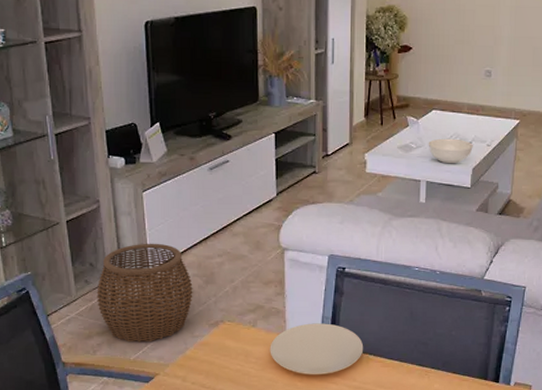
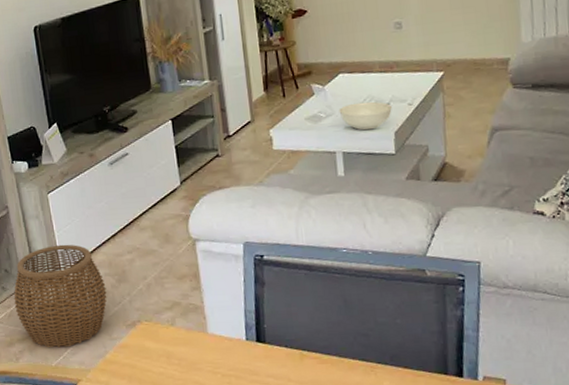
plate: present [270,323,364,375] -> none [191,317,296,376]

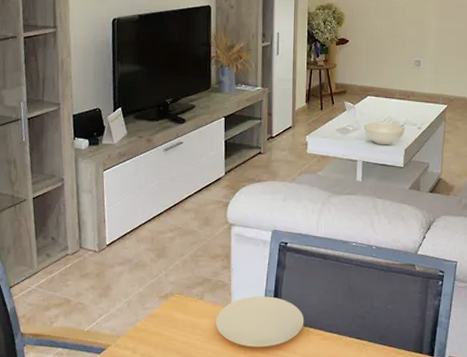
woven basket: present [14,244,107,348] -> none [56,218,146,314]
plate: none [191,317,296,376] -> present [215,296,304,348]

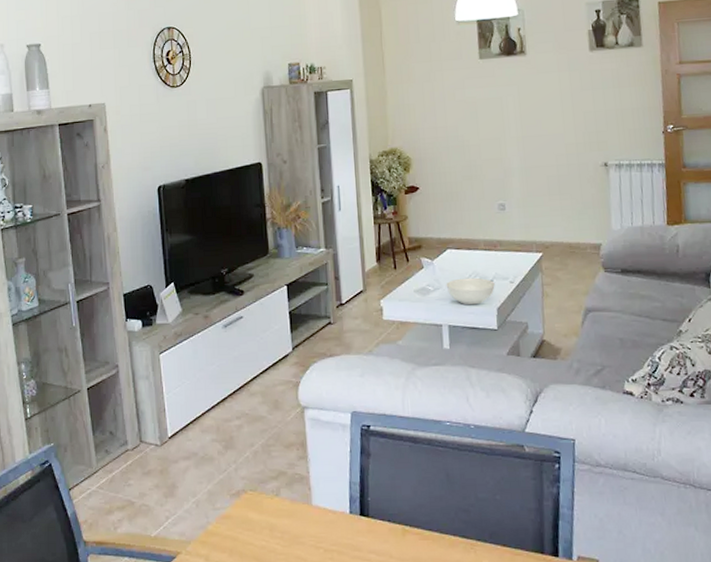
plate: present [215,296,304,348] -> none [295,489,398,552]

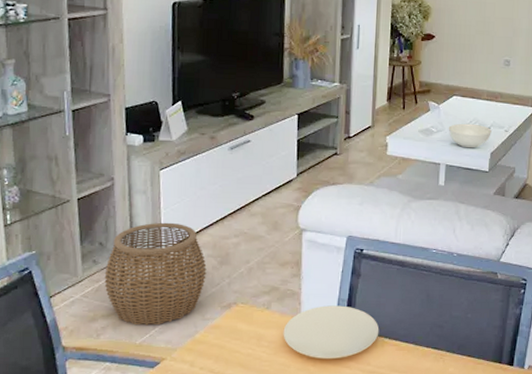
woven basket: none [117,407,213,517] -> present [104,222,207,326]
plate: none [295,489,398,552] -> present [283,305,379,360]

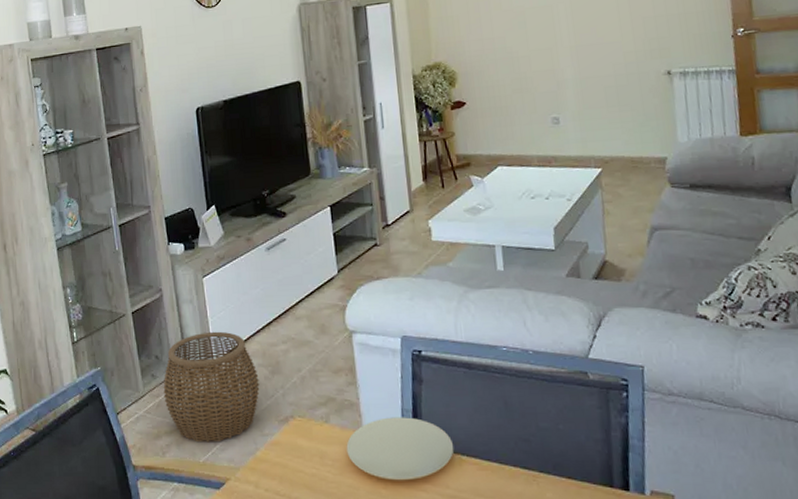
bowl: present [448,123,492,149] -> none [498,195,551,225]

